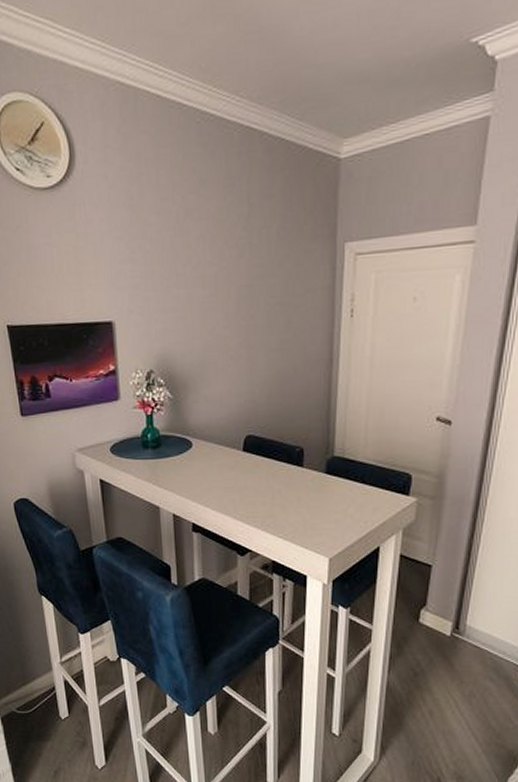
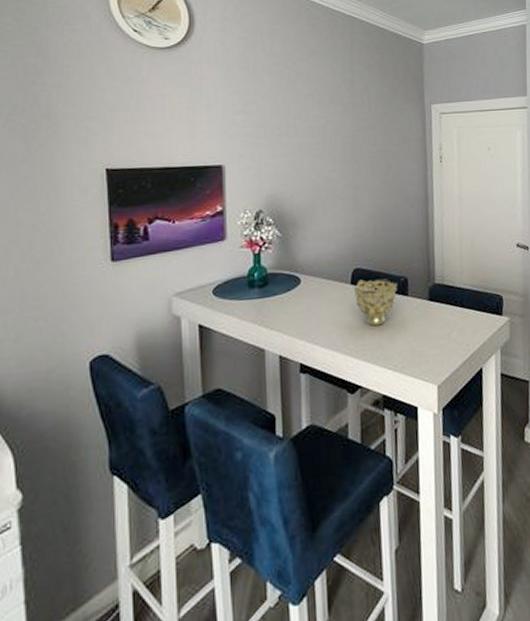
decorative bowl: none [245,447,293,495] -> present [353,278,398,327]

